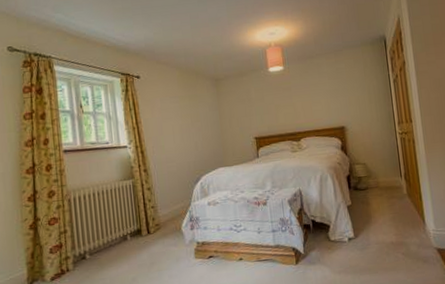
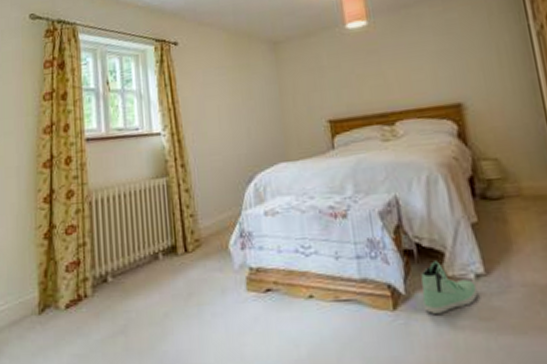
sneaker: none [314,231,350,265] -> present [421,260,478,314]

